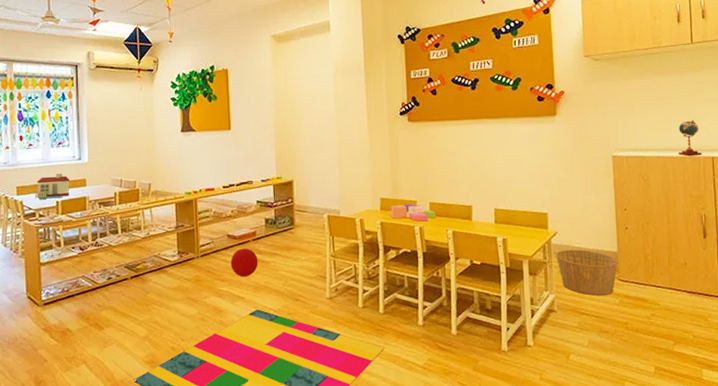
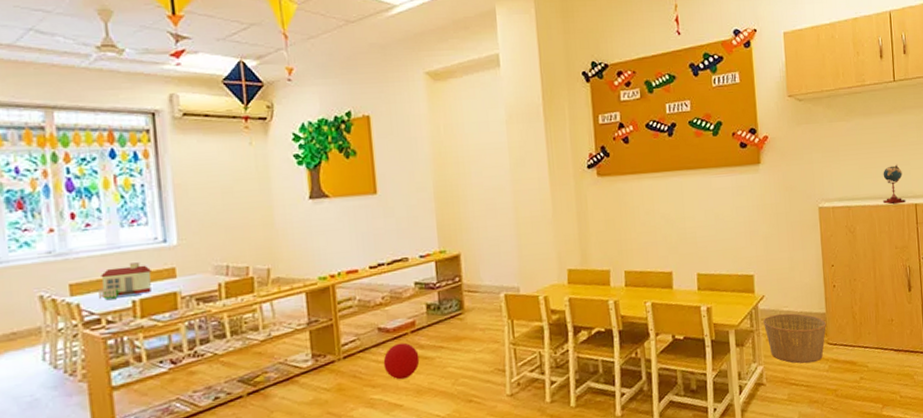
toy blocks: present [389,204,436,222] -> none [579,274,632,295]

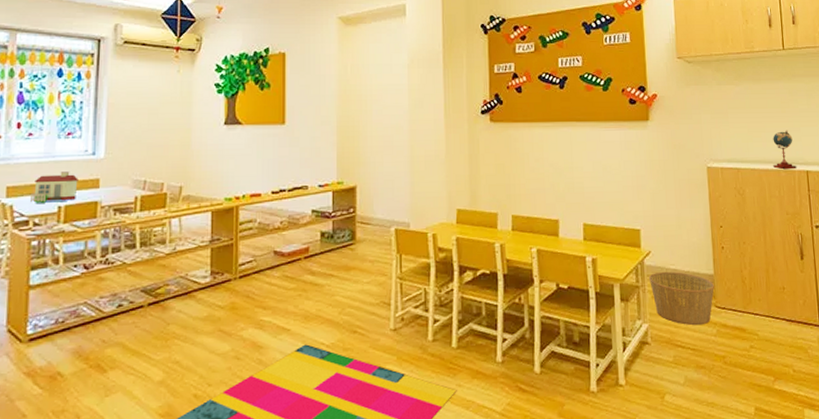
ball: present [383,342,420,380] -> none [276,267,310,304]

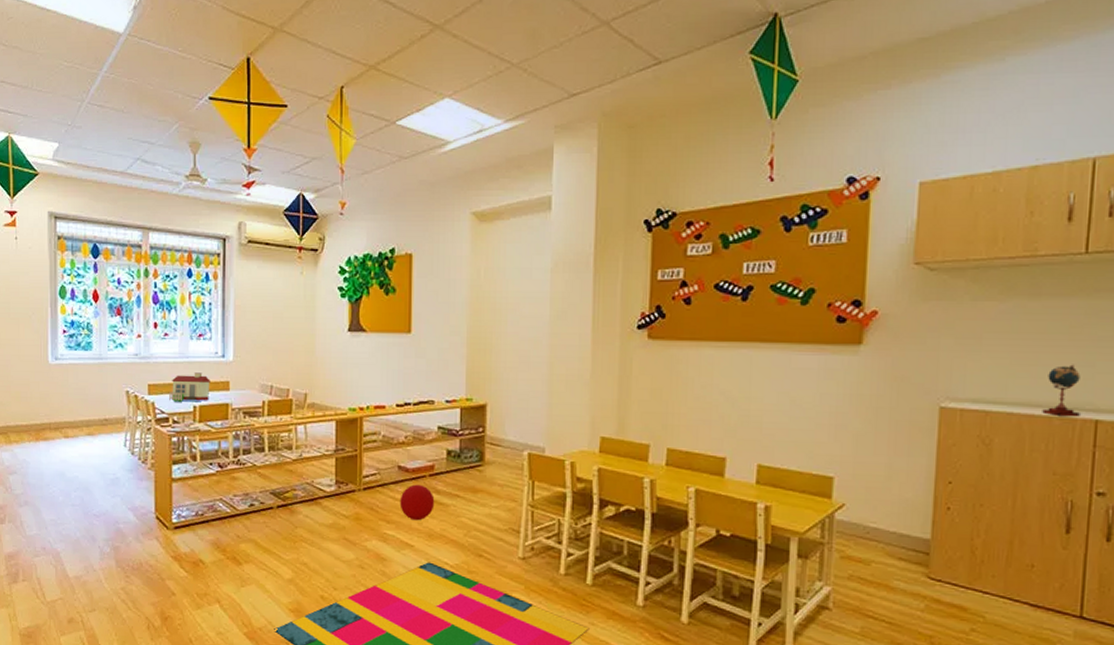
ball: none [276,267,310,304] -> present [400,484,435,521]
basket: present [649,271,714,326] -> none [839,529,929,597]

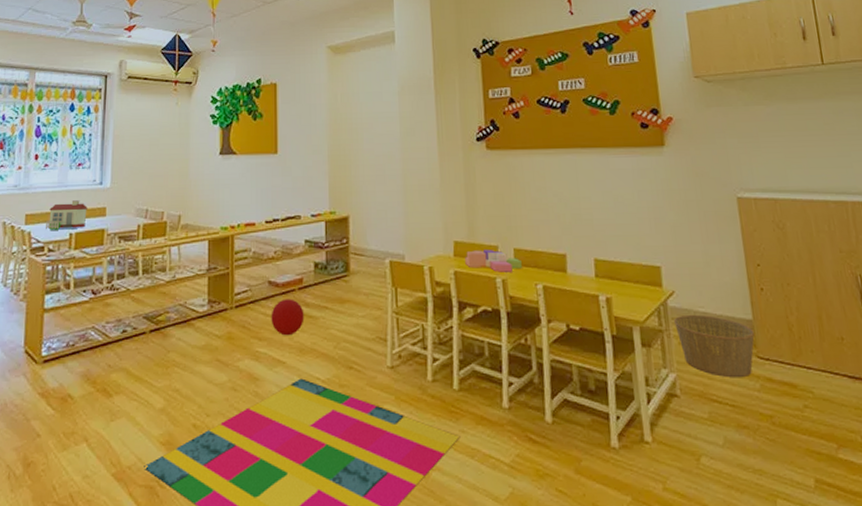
toy blocks: none [611,447,674,473] -> present [465,250,522,272]
basket: none [839,529,929,597] -> present [674,314,755,378]
globe: present [1042,364,1081,417] -> none [816,155,849,201]

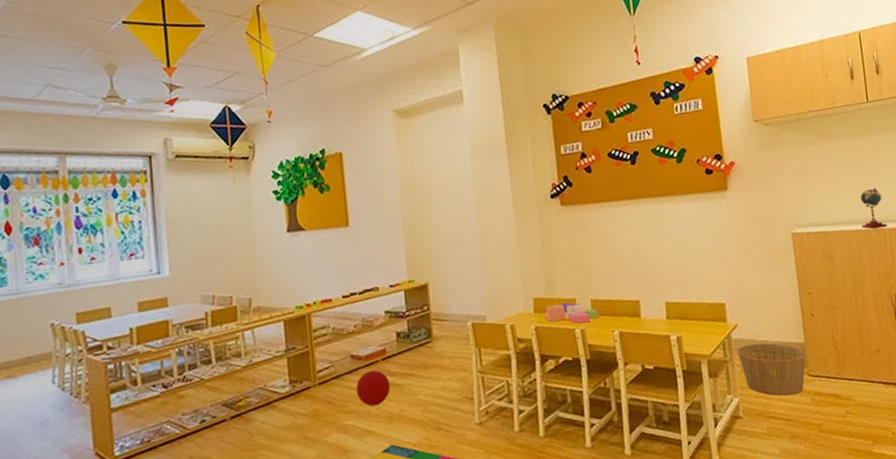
toy house: present [46,200,87,230] -> none [101,293,147,327]
globe: none [816,155,849,201] -> present [860,187,887,230]

